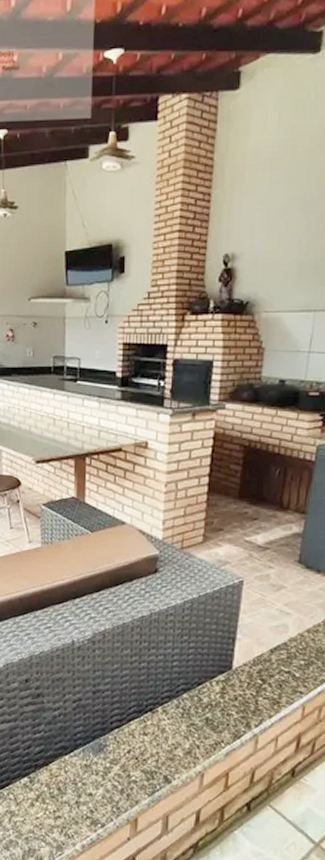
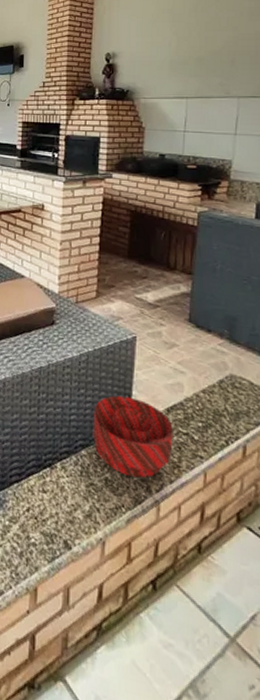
bowl: none [195,640,276,716] -> present [93,395,173,478]

